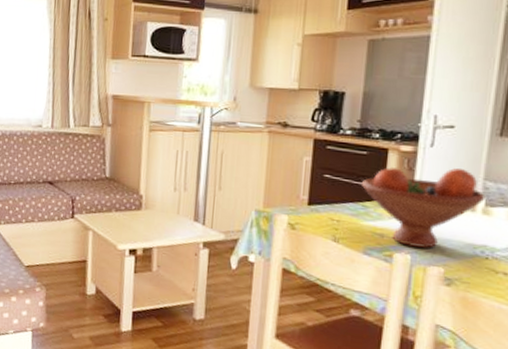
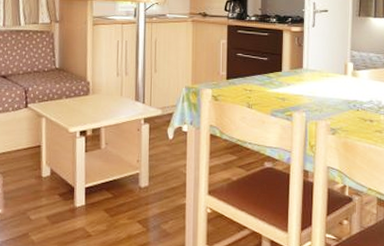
fruit bowl: present [360,166,486,248] -> none [265,43,353,106]

